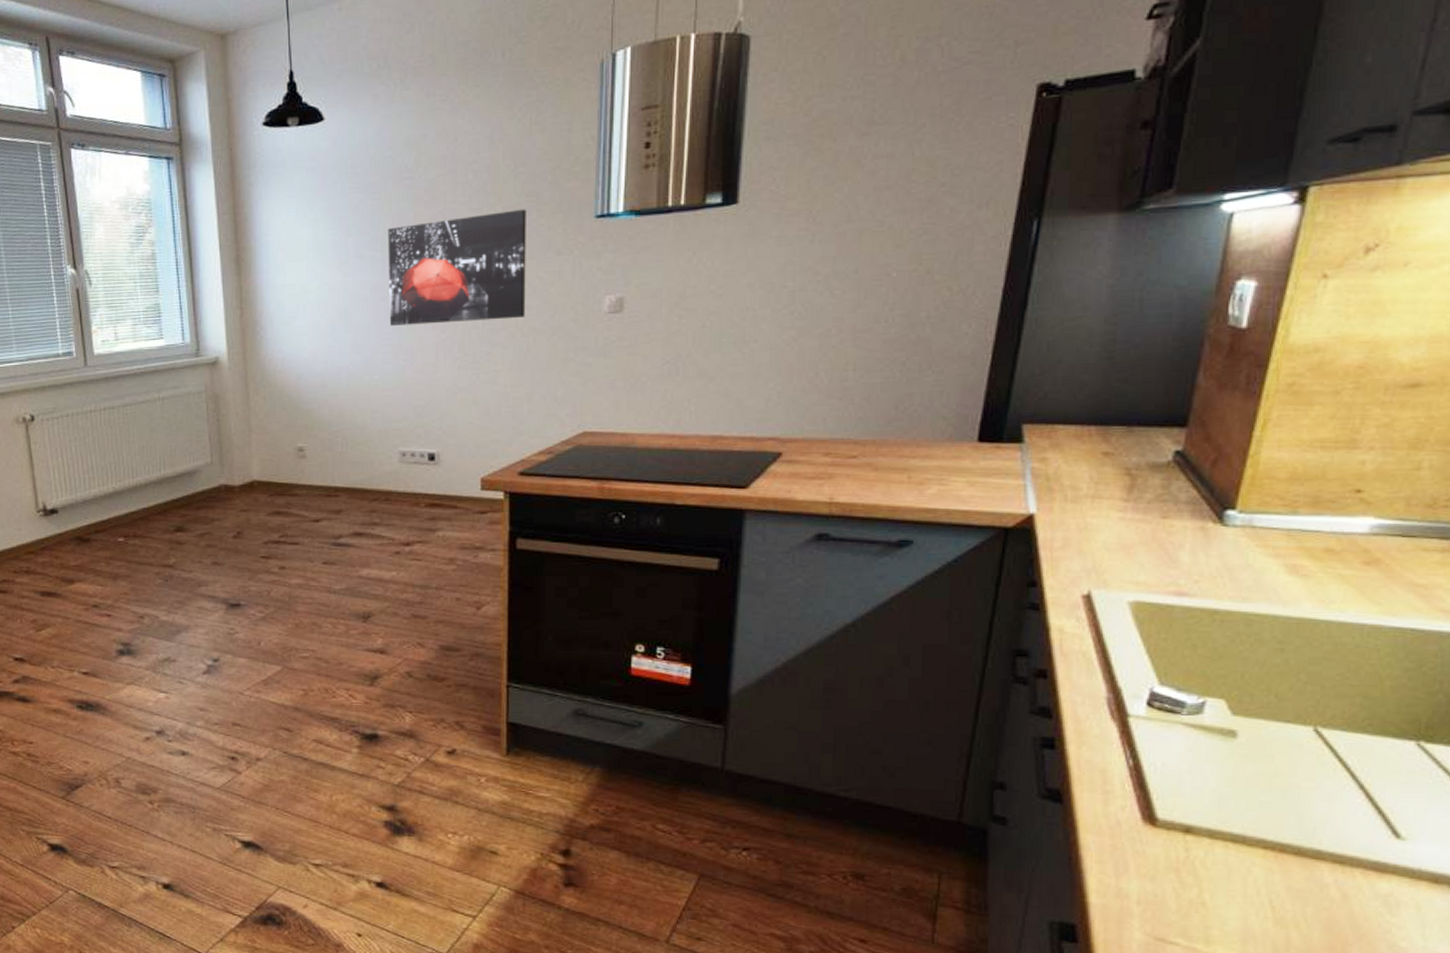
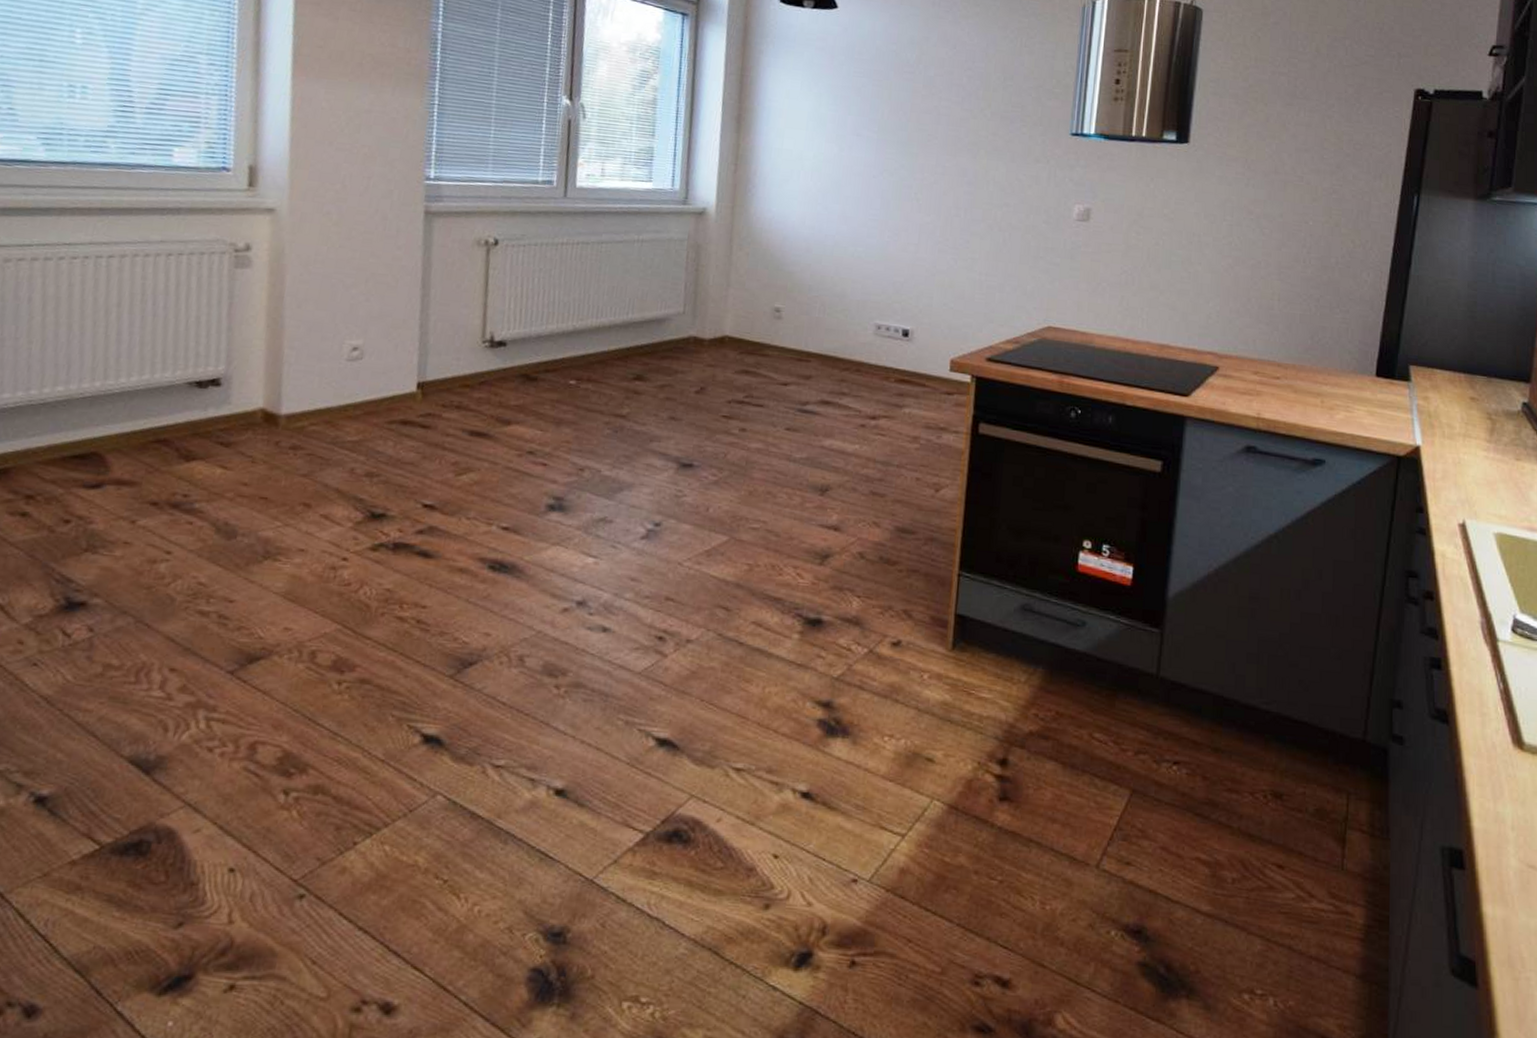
wall art: present [388,209,526,326] -> none [878,113,1012,213]

